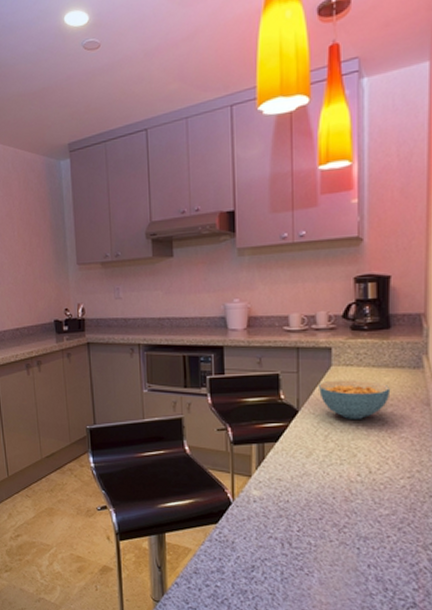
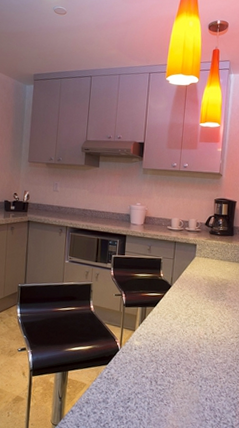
cereal bowl: present [319,380,391,421] -> none [186,266,230,296]

